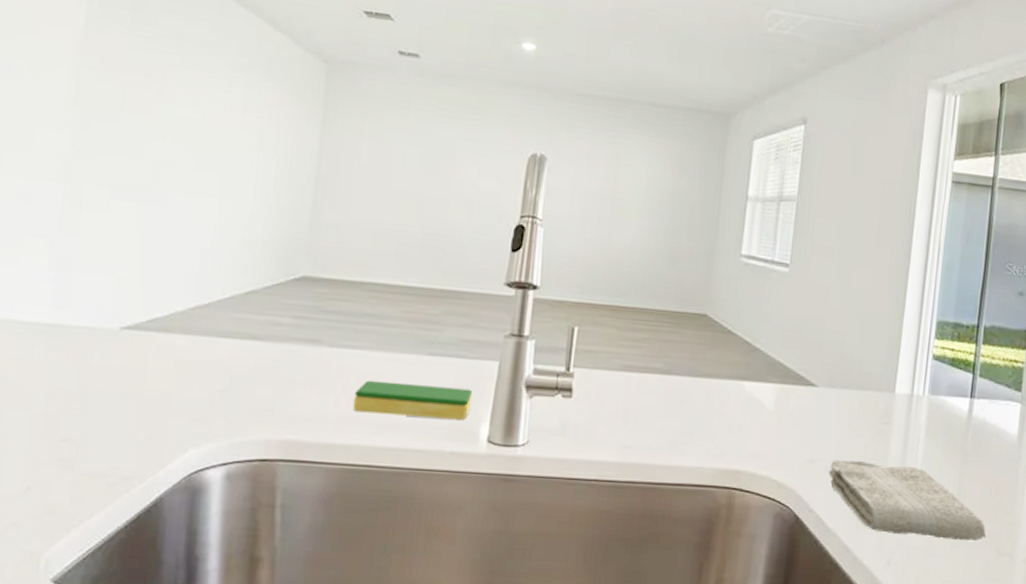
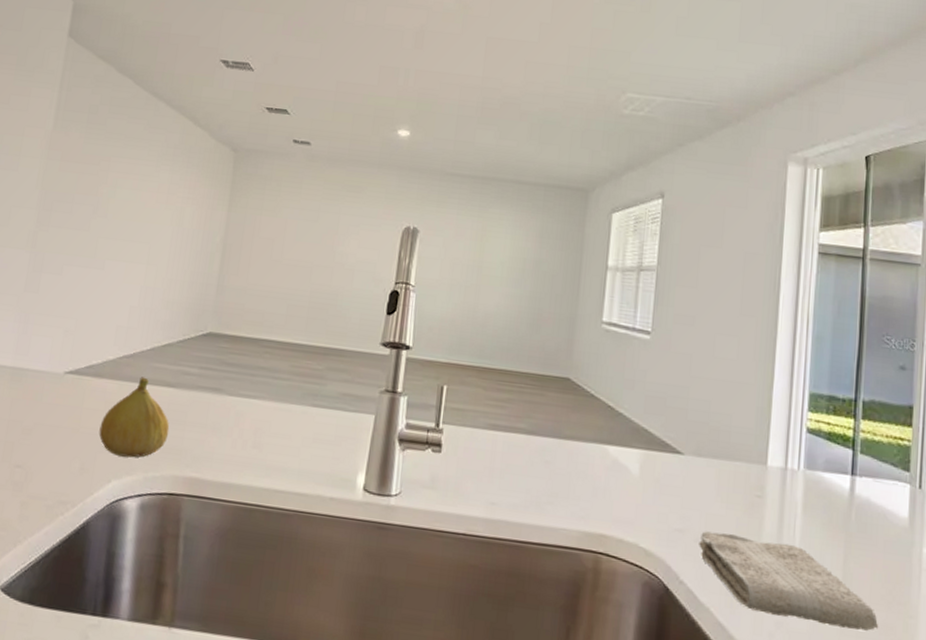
fruit: none [169,330,258,422] -> present [99,377,170,458]
dish sponge: present [352,380,473,420] -> none [246,426,351,468]

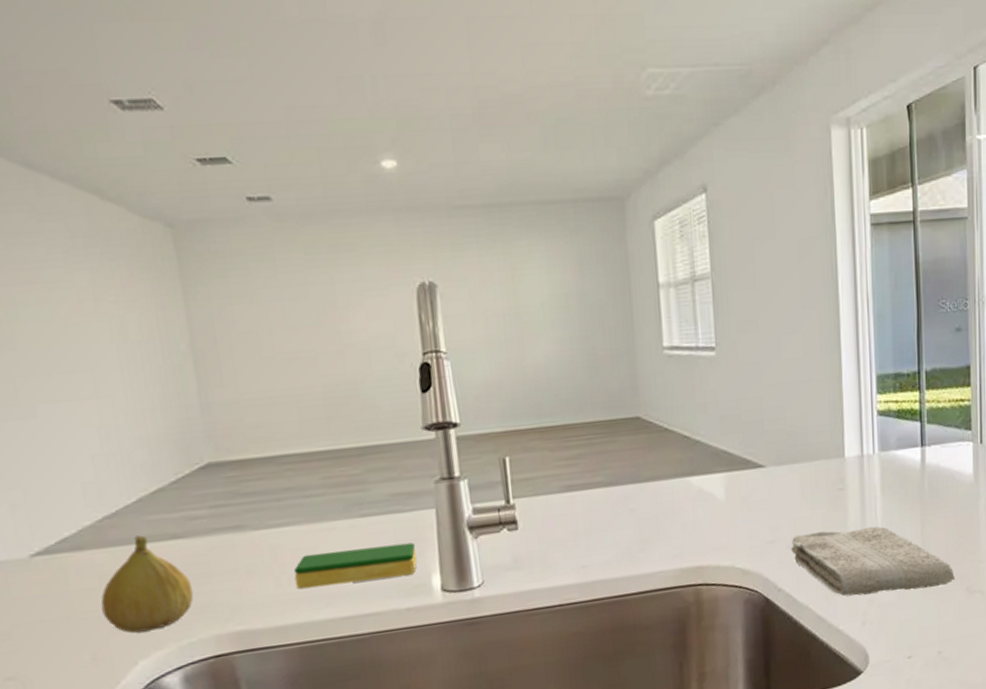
dish sponge: none [246,426,351,468] -> present [293,542,418,589]

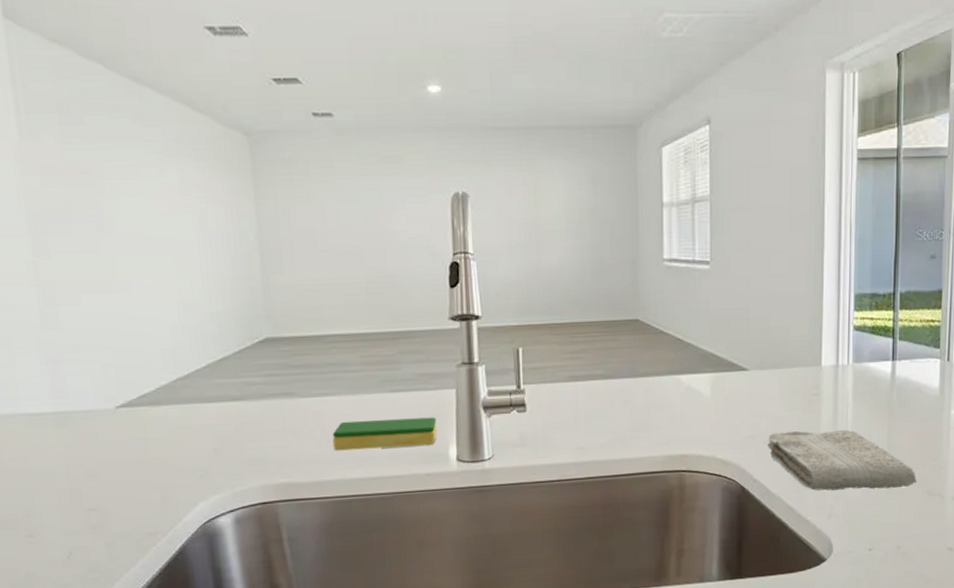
fruit: present [100,535,194,633] -> none [170,396,248,479]

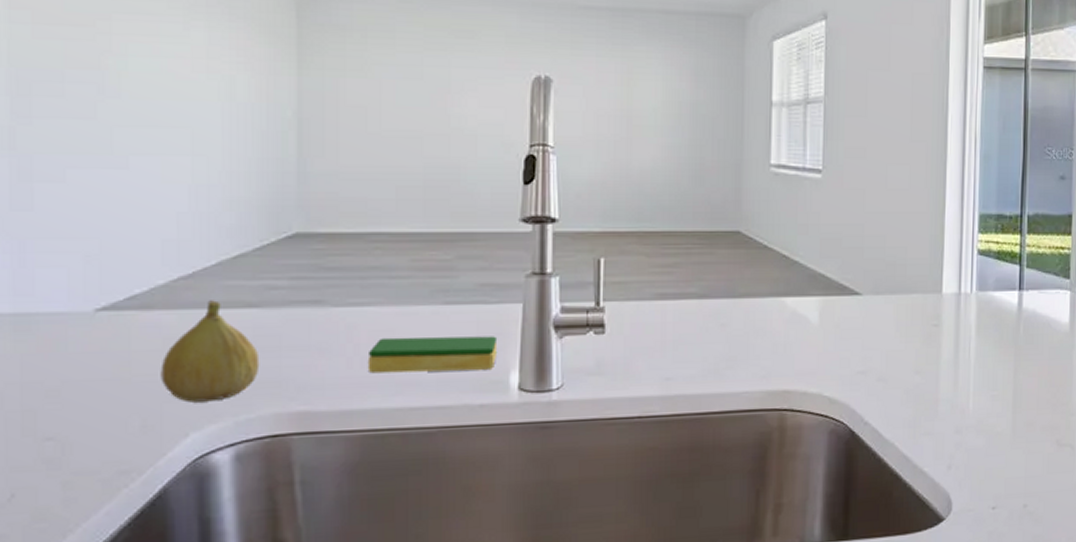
fruit: none [170,396,248,479] -> present [160,300,260,403]
washcloth: present [768,429,917,491] -> none [881,367,1046,438]

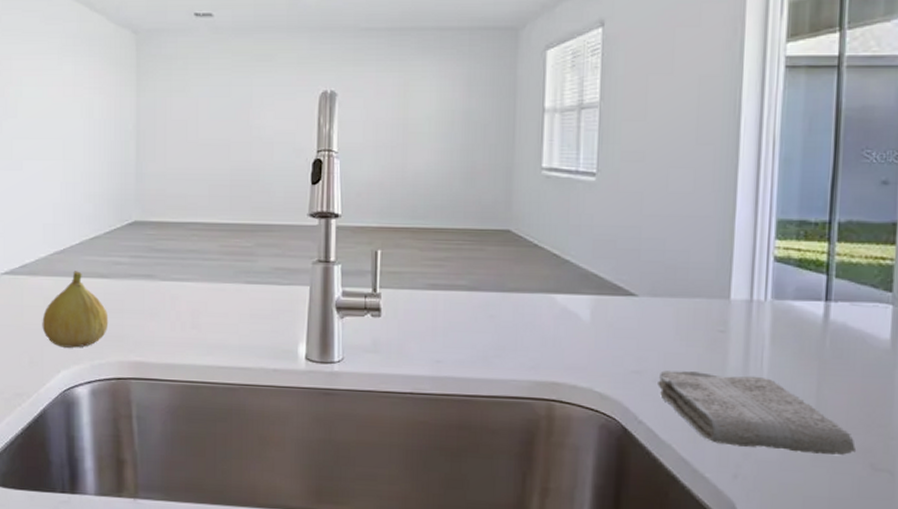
dish sponge: present [367,336,498,374] -> none [186,308,289,340]
washcloth: none [881,367,1046,438] -> present [658,370,857,455]

